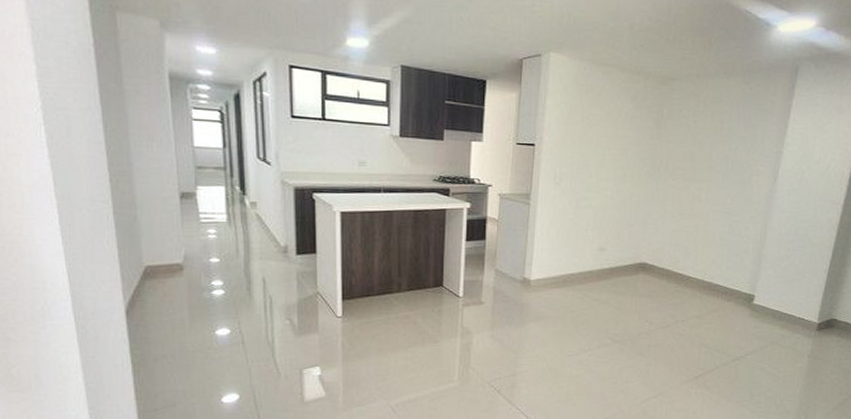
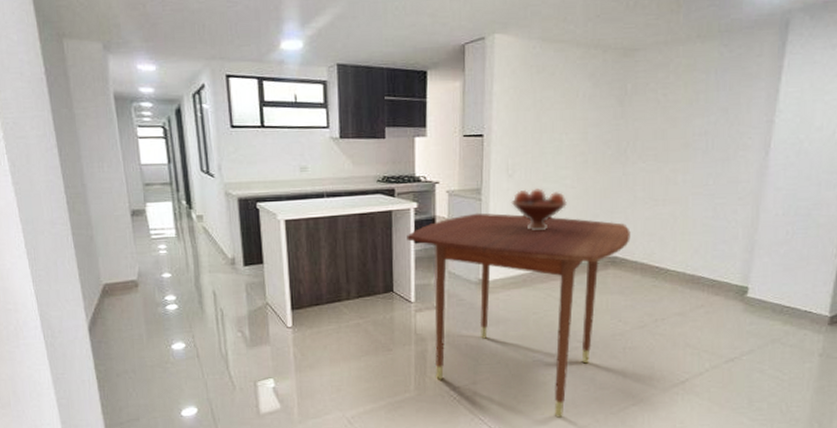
dining table: none [458,216,660,408] -> present [407,213,631,418]
fruit bowl: none [556,197,606,237] -> present [511,188,567,231]

